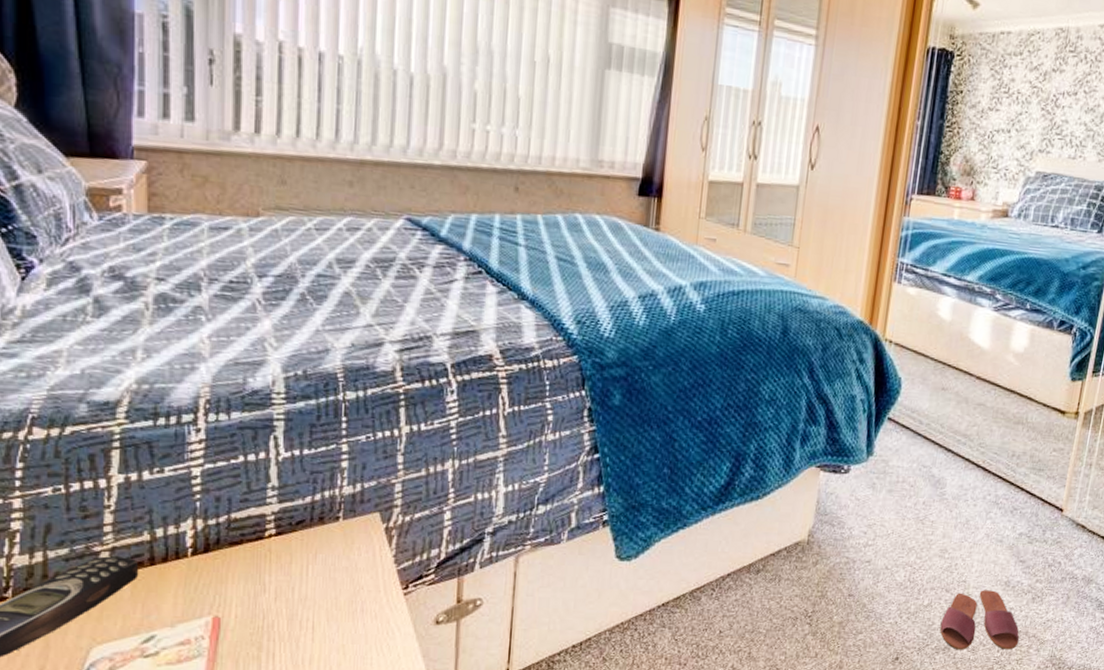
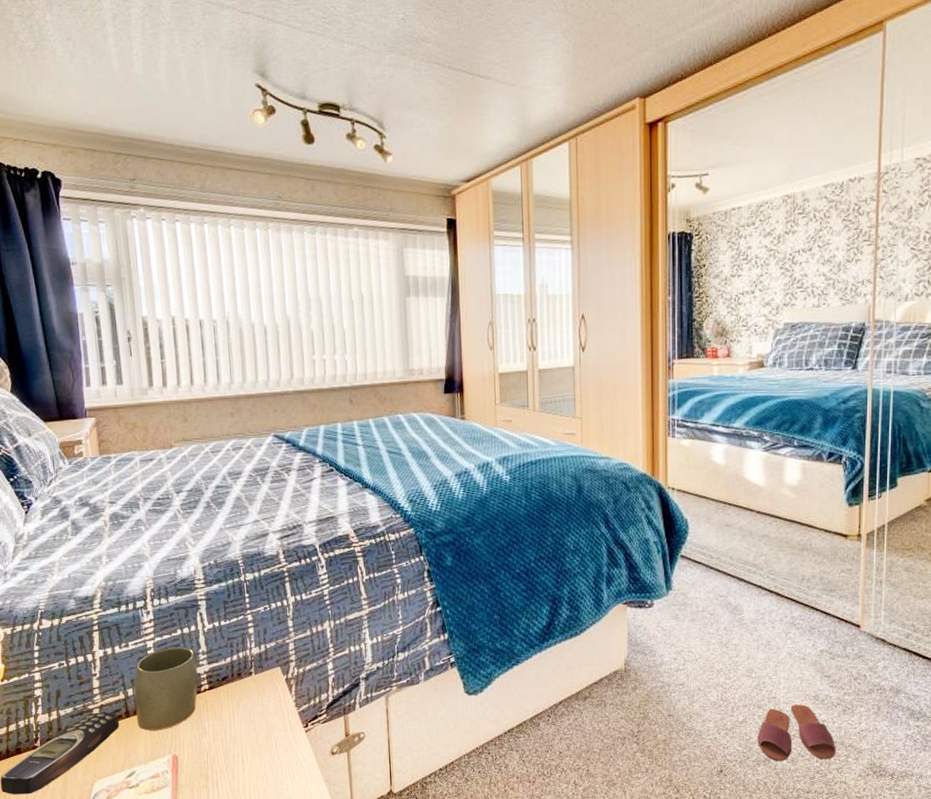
mug: none [165,478,265,584] -> present [133,647,198,731]

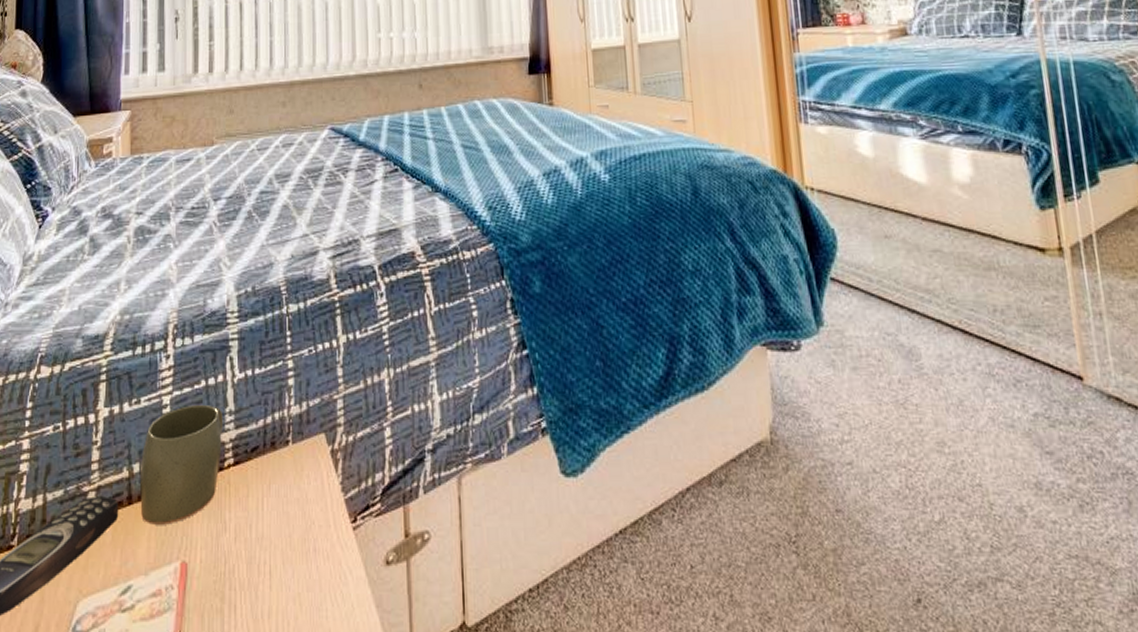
slippers: present [757,705,836,762] -> none [963,496,1080,587]

